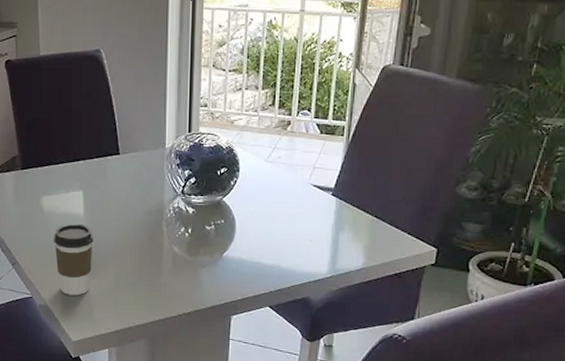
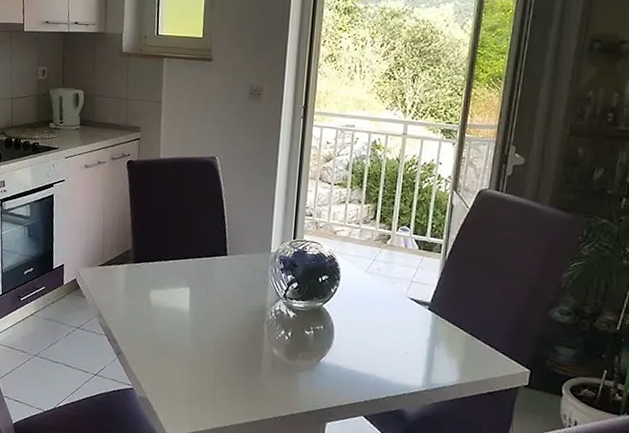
coffee cup: present [54,223,94,296] -> none [158,318,197,390]

